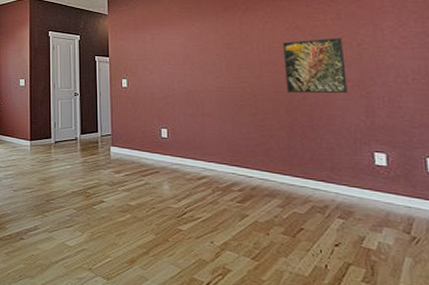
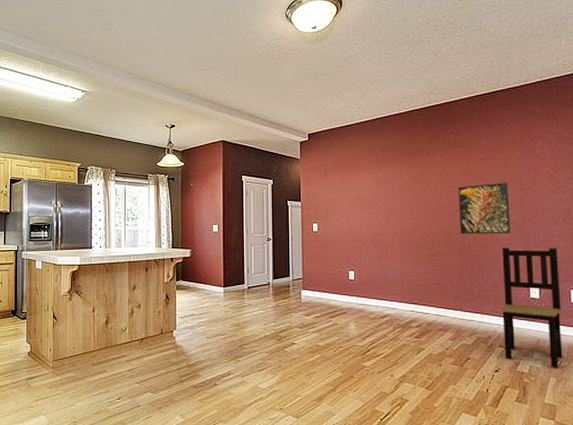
dining chair: none [338,107,420,246] -> present [501,247,563,367]

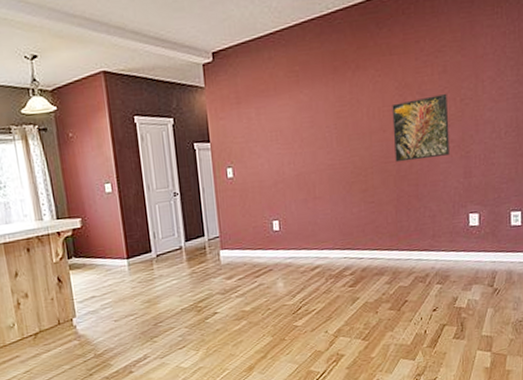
dining chair: present [501,247,563,367] -> none [439,166,501,298]

